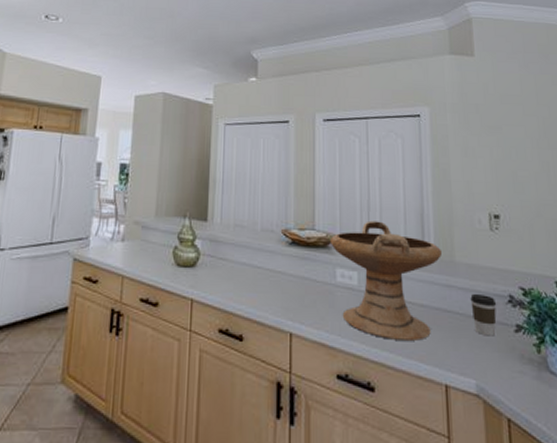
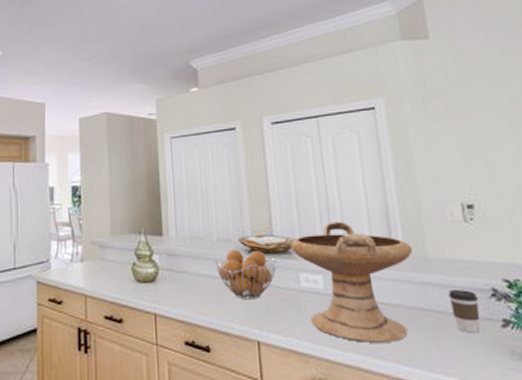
fruit basket: none [256,240,315,291] -> present [215,249,277,300]

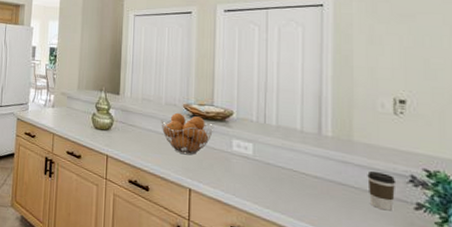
decorative bowl: present [290,221,412,343] -> none [227,100,339,207]

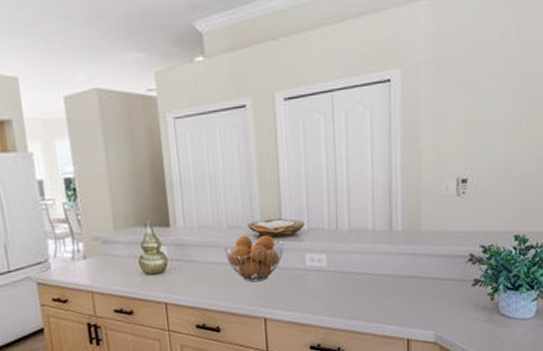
coffee cup: present [367,171,397,211] -> none [433,257,458,293]

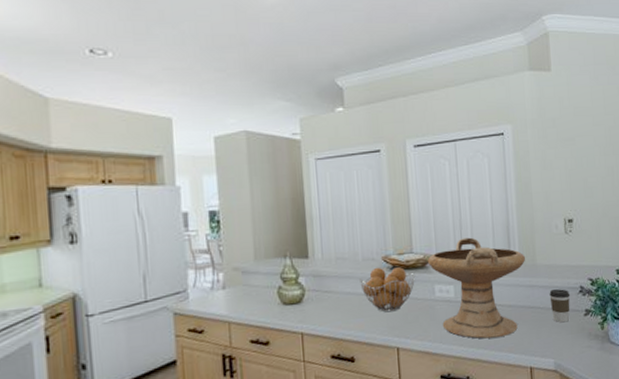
decorative bowl: none [297,201,408,310] -> present [427,237,525,339]
coffee cup: none [433,257,458,293] -> present [549,289,571,323]

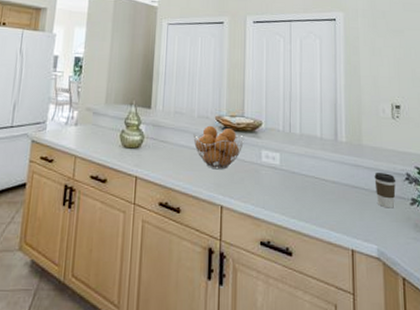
decorative bowl: present [427,237,525,339] -> none [256,109,351,212]

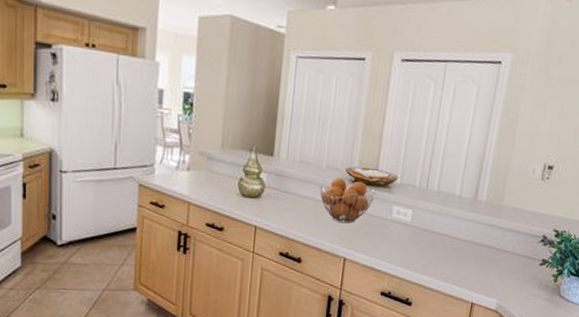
coffee cup: present [374,173,396,209] -> none [507,233,531,268]

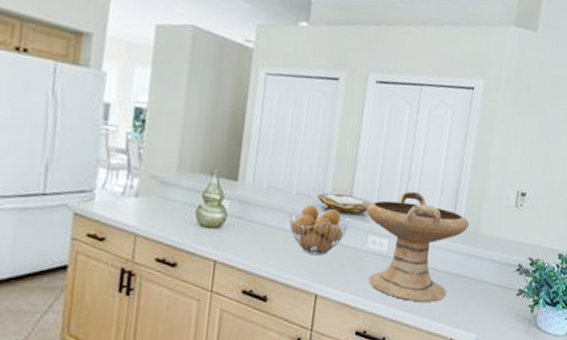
decorative bowl: none [390,164,493,268] -> present [365,191,469,302]

